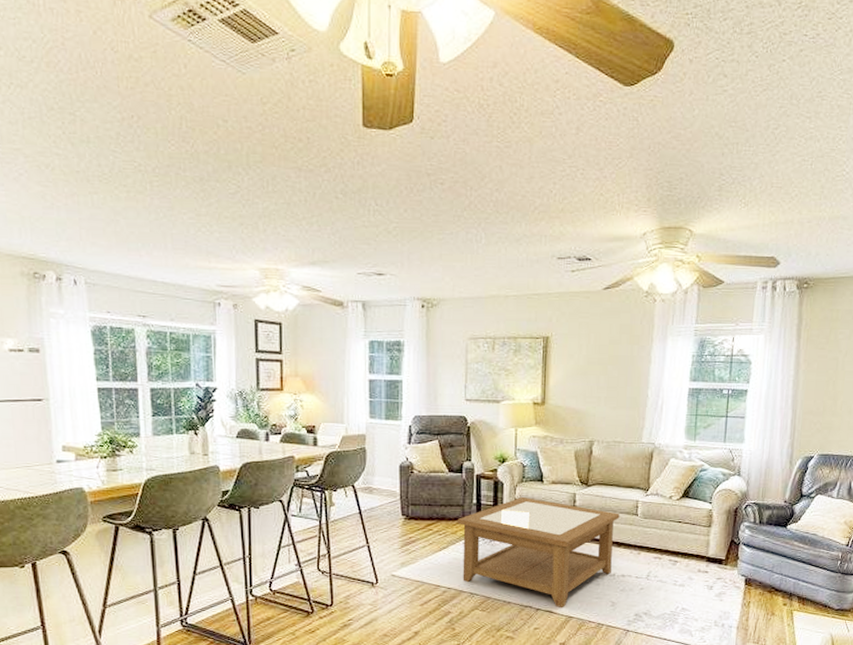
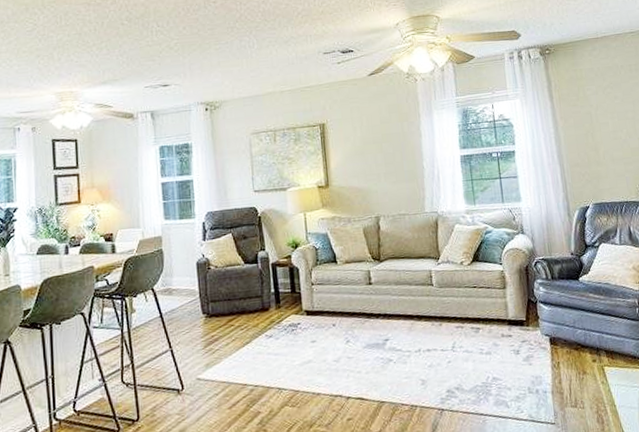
coffee table: present [457,496,620,608] -> none [257,280,416,394]

